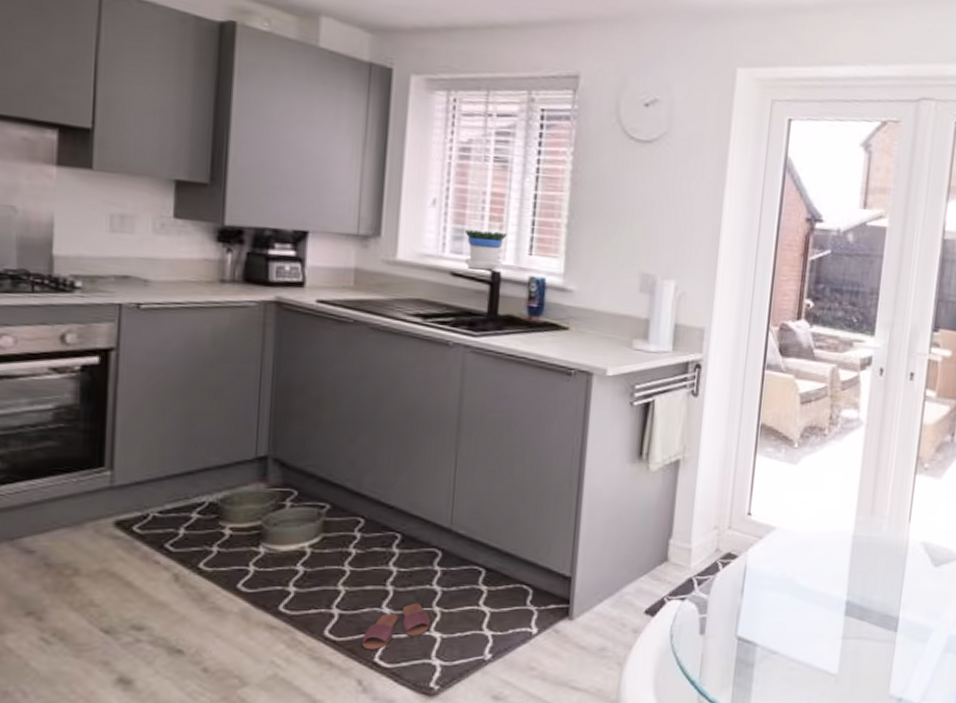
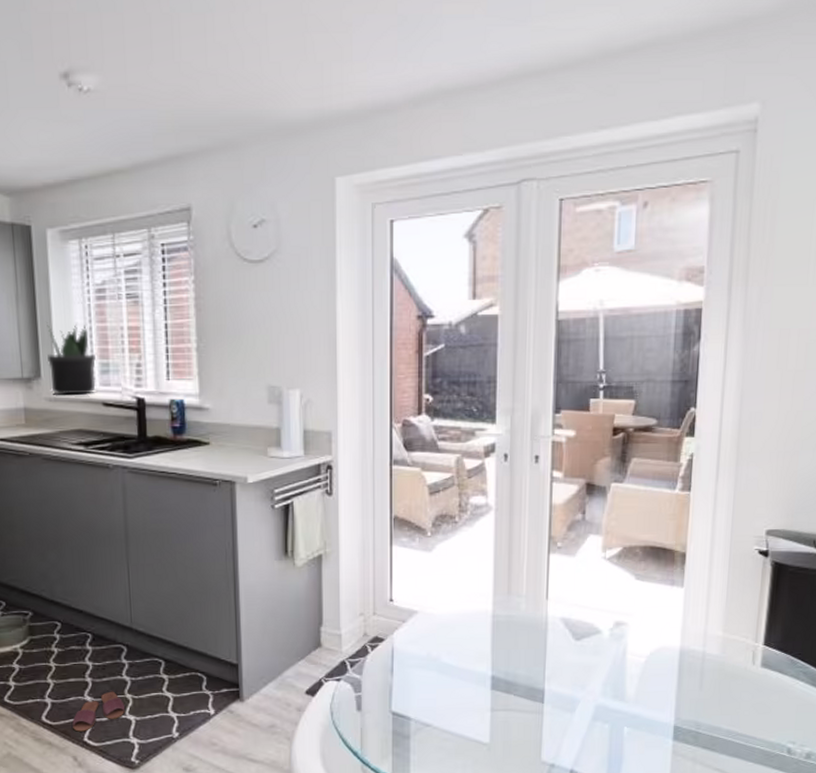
planter: none [391,179,449,261] -> present [47,323,96,395]
flowerpot: present [464,230,507,271] -> none [109,362,146,398]

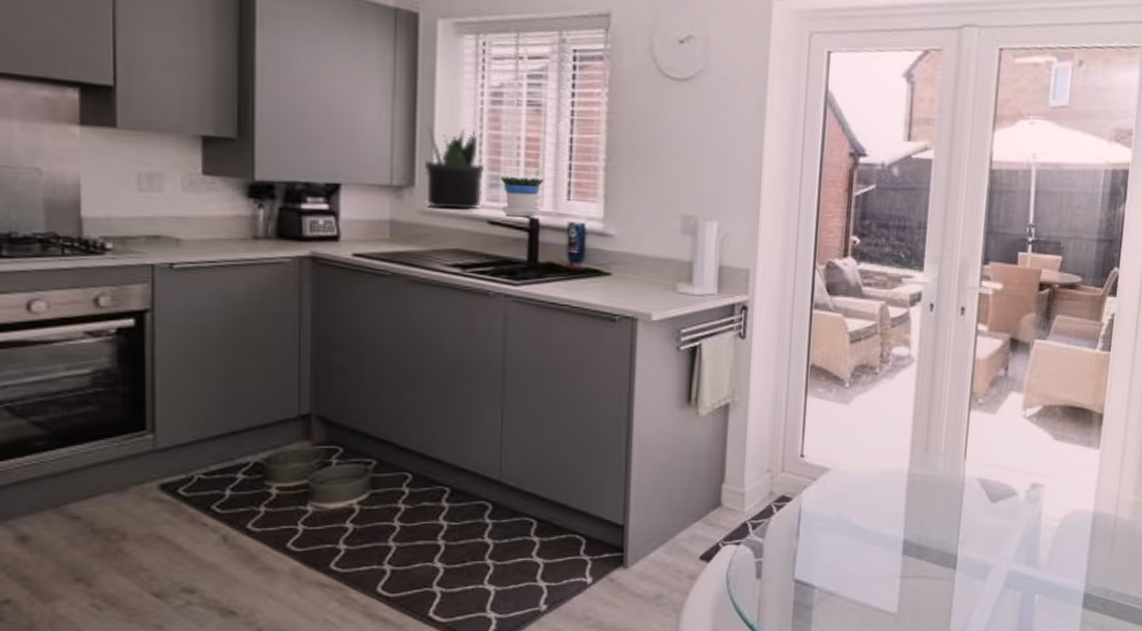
slippers: present [72,691,125,732] -> none [416,556,483,605]
flowerpot: none [109,362,146,398] -> present [500,176,544,218]

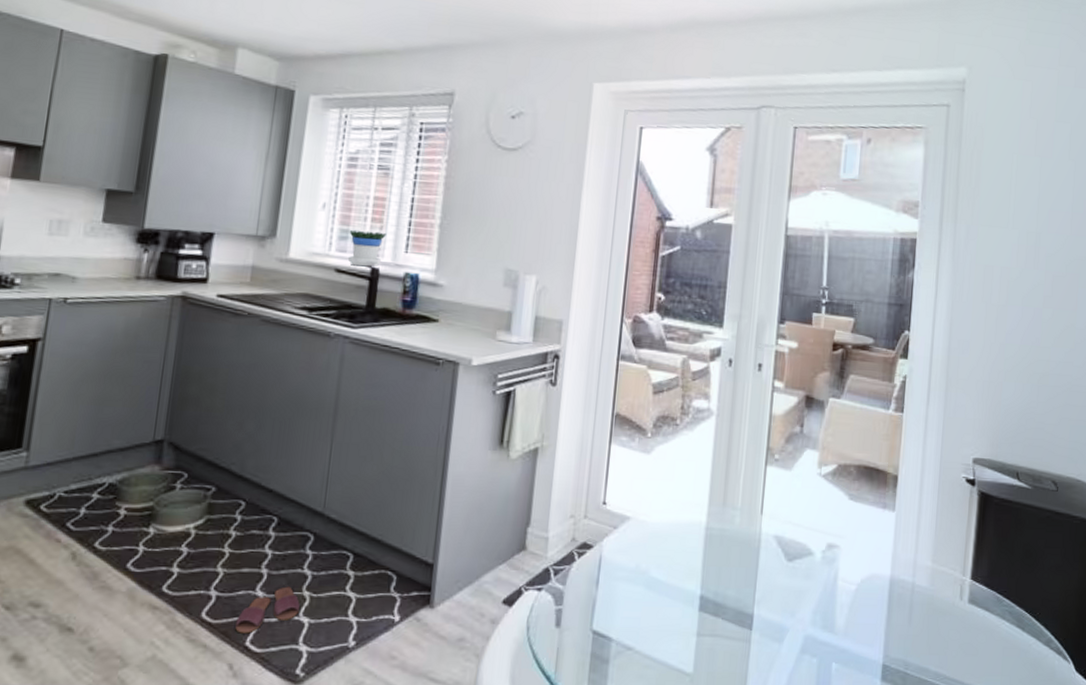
slippers: none [416,556,483,605] -> present [235,586,300,634]
planter: present [425,127,484,210] -> none [286,186,336,259]

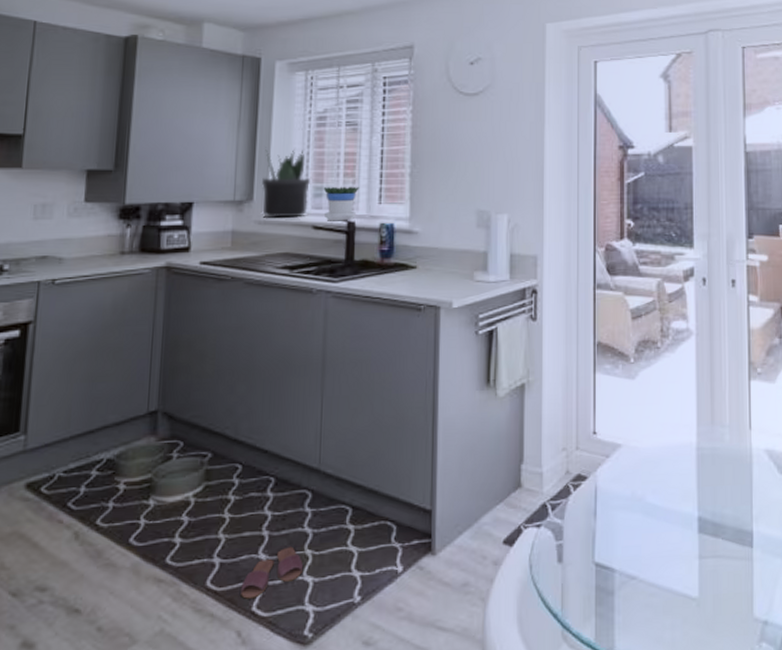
planter: none [286,186,336,259] -> present [262,148,310,218]

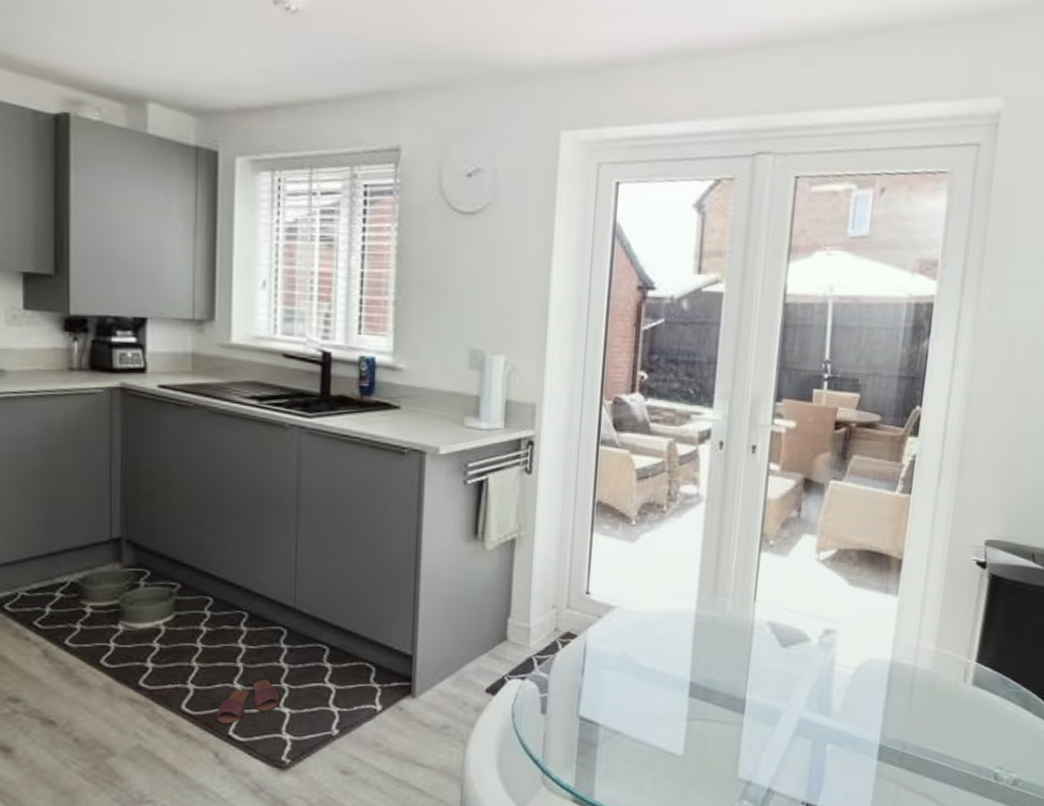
planter: present [262,148,310,218] -> none [224,262,279,343]
flowerpot: present [323,186,359,221] -> none [294,311,336,351]

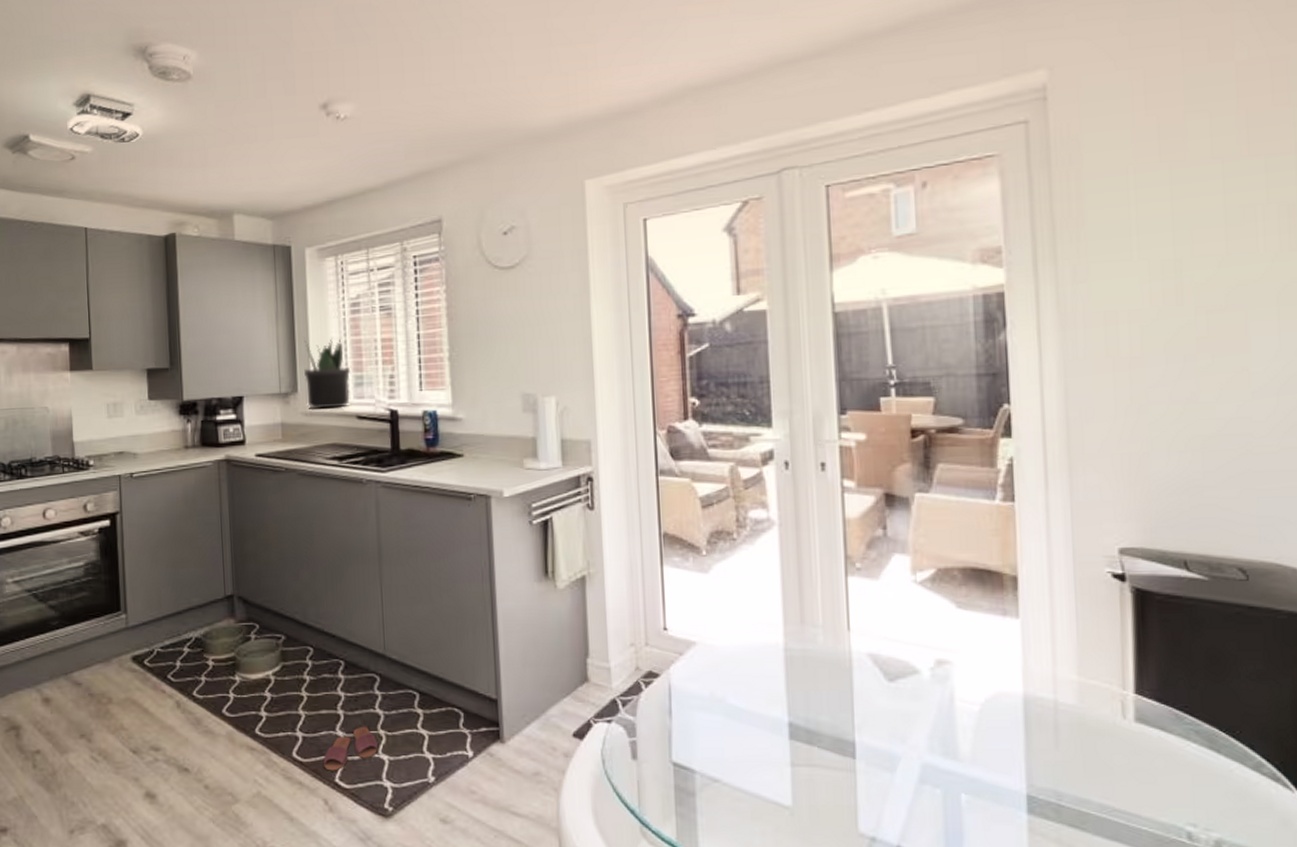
planter: none [224,262,279,343] -> present [304,337,350,409]

